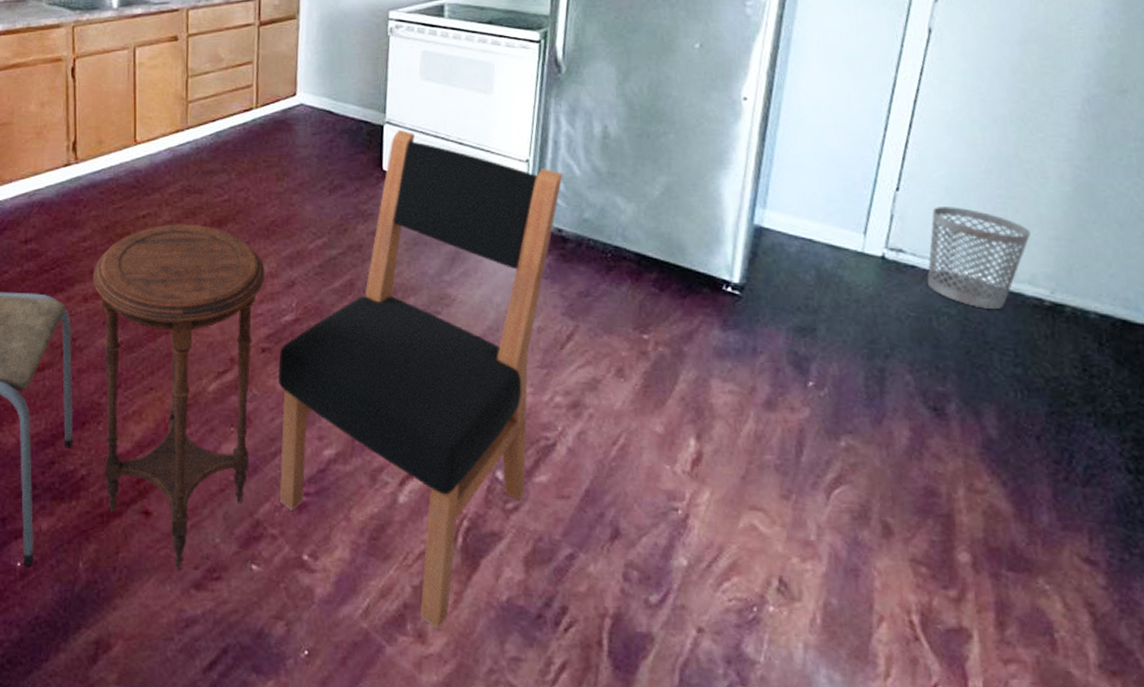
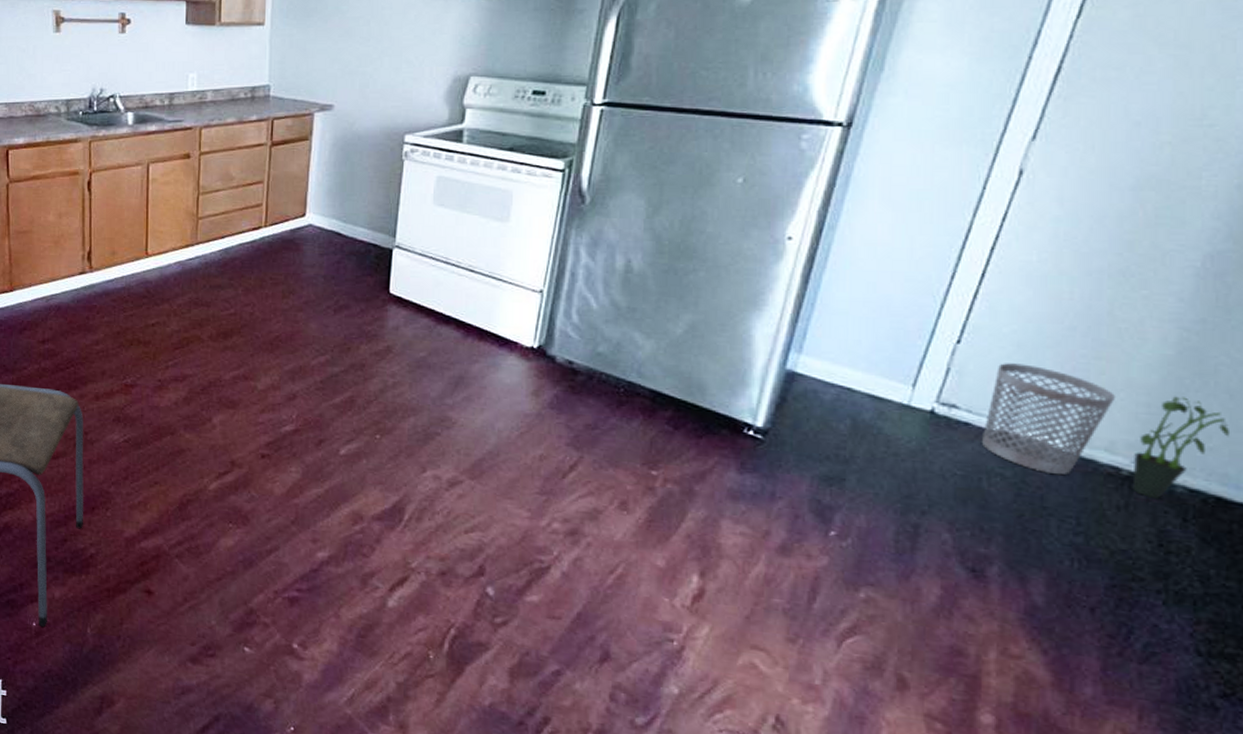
side table: present [93,224,265,570] -> none [105,333,268,645]
dining chair: present [278,129,563,631] -> none [272,254,579,724]
potted plant: none [1052,229,1125,325] -> present [1132,396,1231,498]

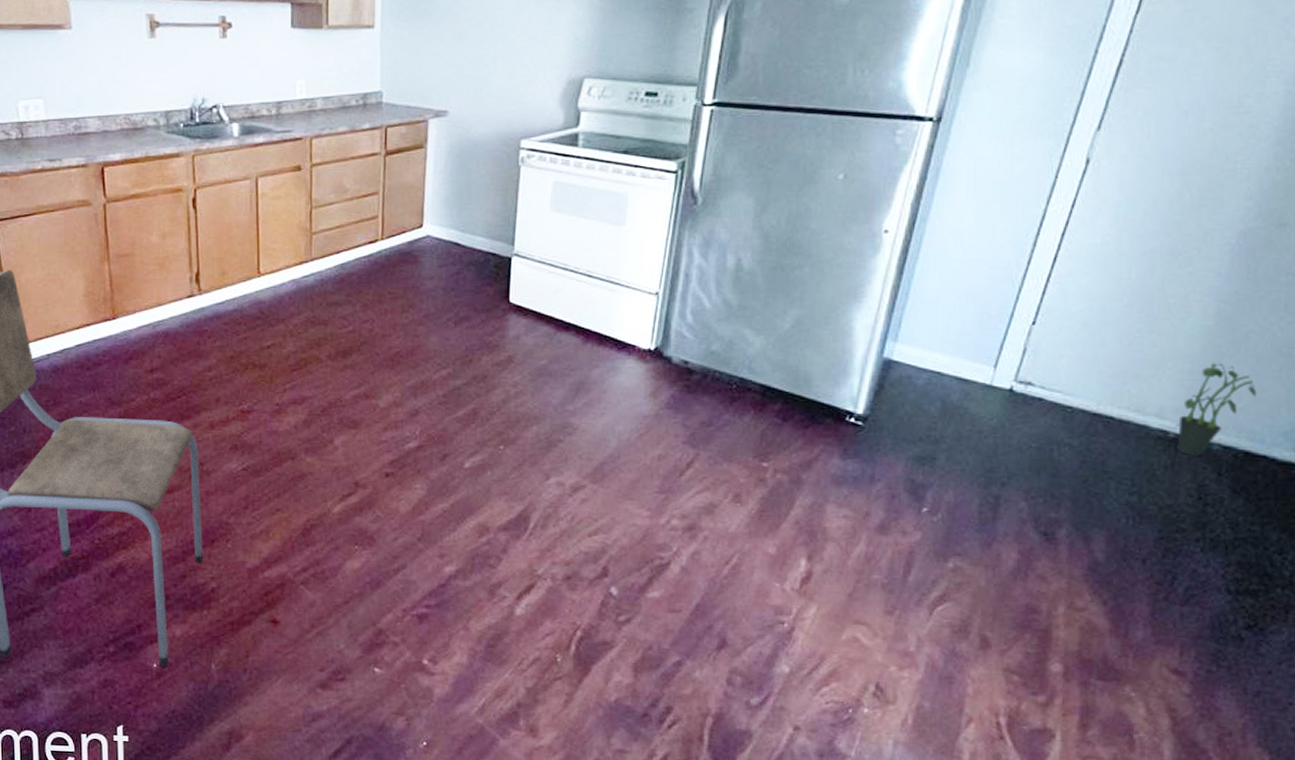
wastebasket: present [982,363,1116,475] -> none [1054,341,1166,441]

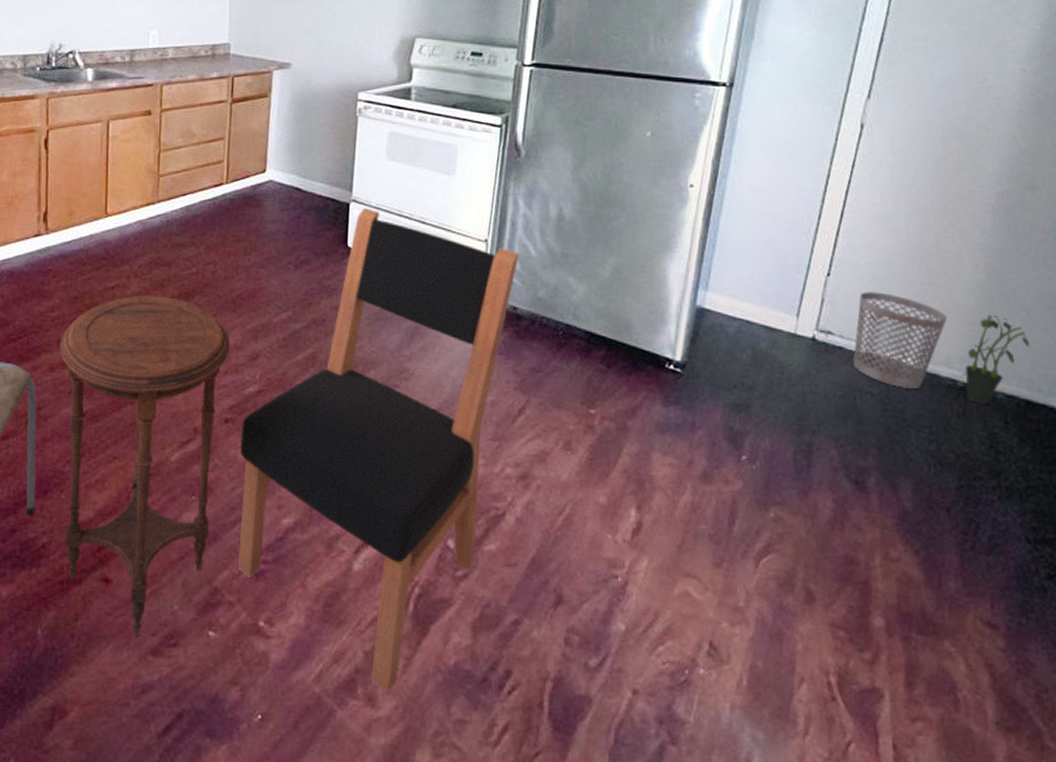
side table: none [219,354,390,672] -> present [60,295,231,637]
dining chair: none [401,261,693,726] -> present [237,207,520,694]
wastebasket: none [1054,341,1166,441] -> present [853,292,948,390]

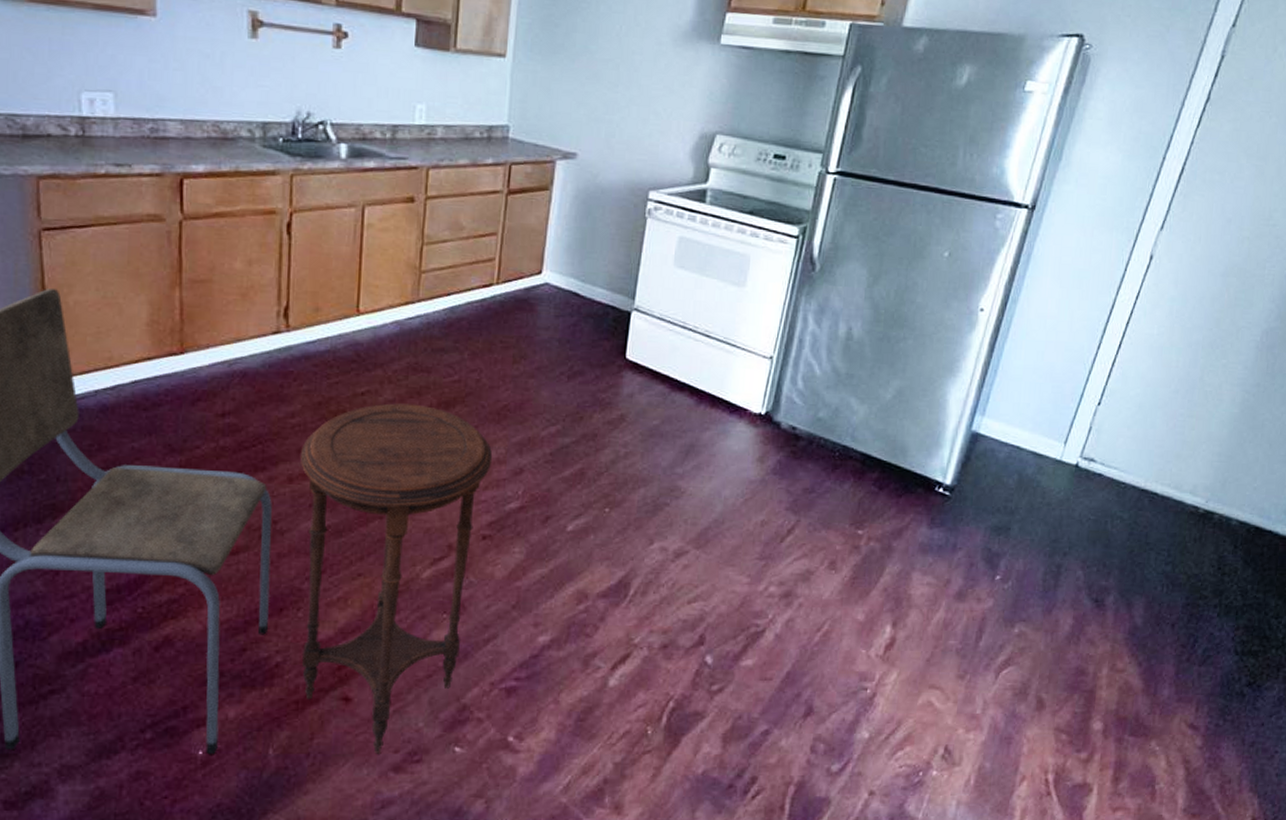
dining chair: present [237,207,520,694] -> none [488,317,804,802]
wastebasket: present [853,292,948,390] -> none [1110,422,1200,516]
potted plant: present [965,315,1030,405] -> none [1205,447,1268,530]

